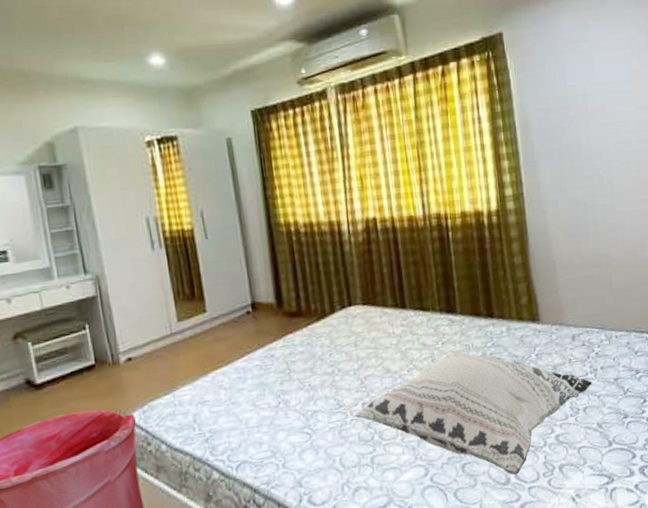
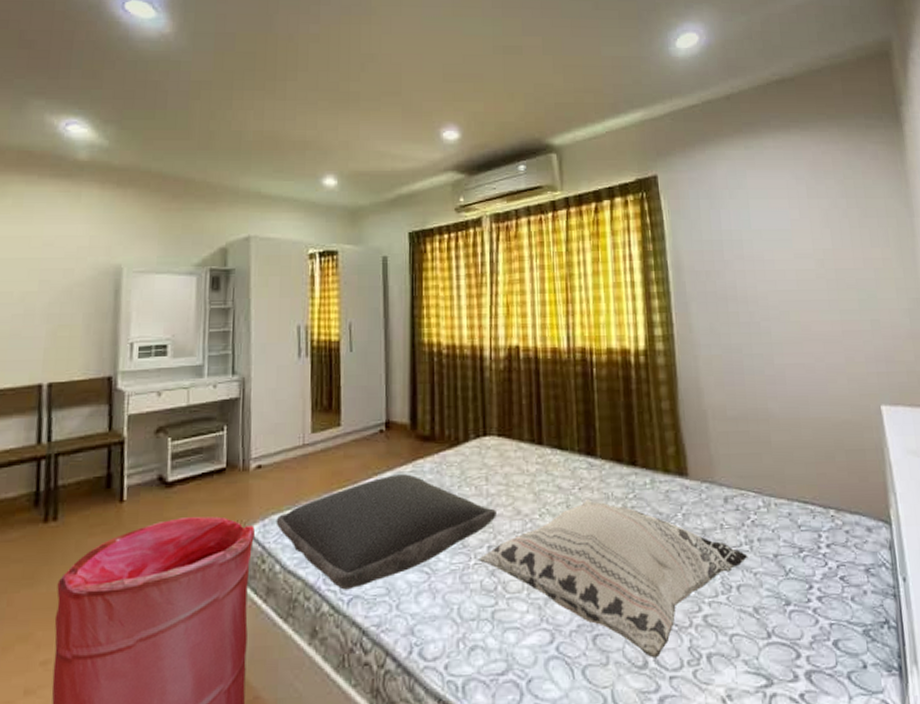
pillow: none [155,349,368,458] -> present [276,474,496,590]

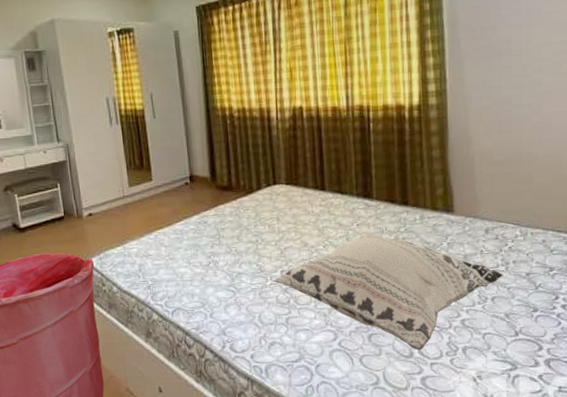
pillow: present [276,474,496,590] -> none [109,217,287,304]

